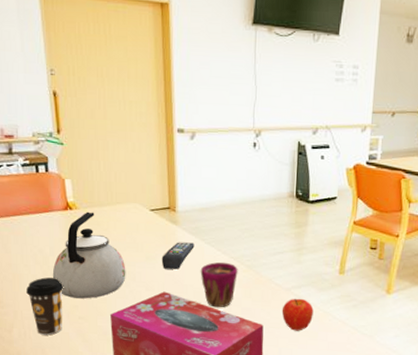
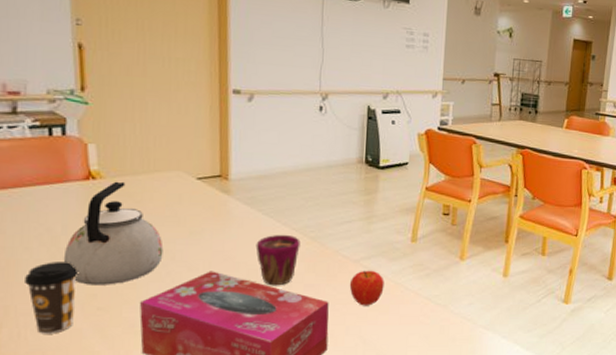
remote control: present [161,242,195,270] -> none [209,213,250,245]

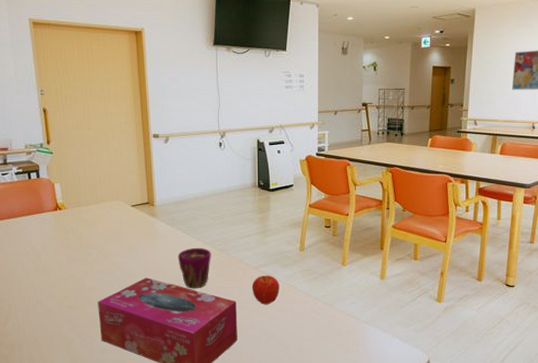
coffee cup: present [25,262,79,334] -> none [20,272,55,326]
kettle: present [63,181,164,285] -> none [44,211,111,289]

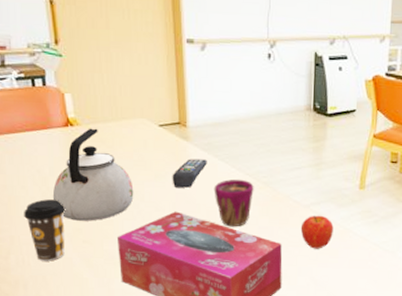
coffee cup: none [20,272,55,326] -> present [24,199,66,261]
kettle: none [44,211,111,289] -> present [52,128,134,221]
remote control: none [143,232,172,257] -> present [172,158,207,188]

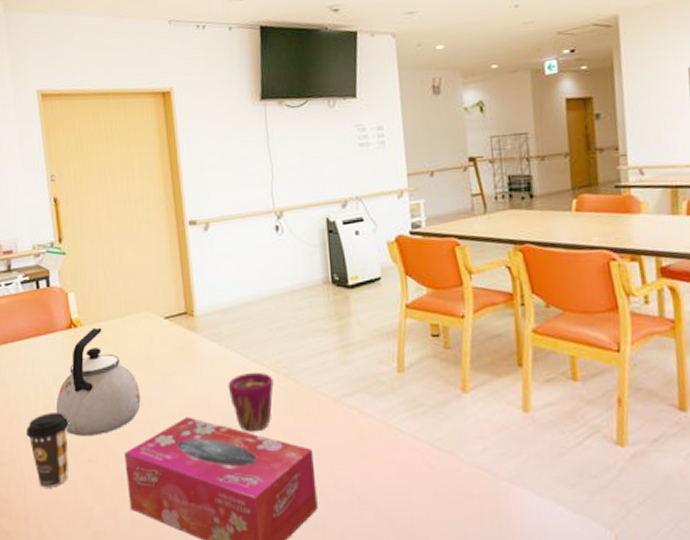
remote control: present [172,158,207,188] -> none [181,352,219,388]
fruit: present [300,215,334,249] -> none [332,409,374,454]

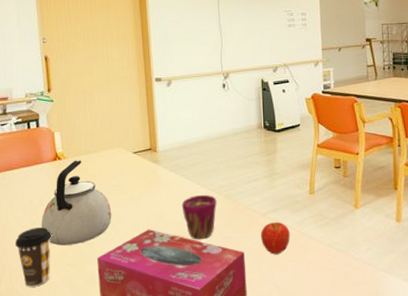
fruit: none [332,409,374,454] -> present [260,222,290,255]

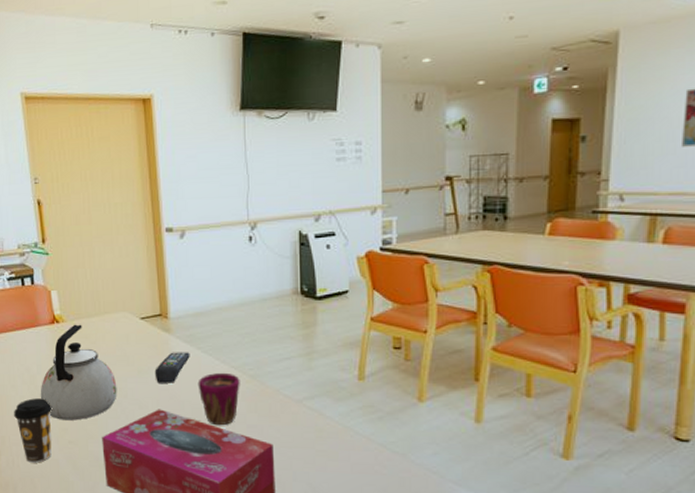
remote control: none [145,179,175,207] -> present [154,352,190,383]
fruit: present [260,222,290,255] -> none [293,411,331,451]

